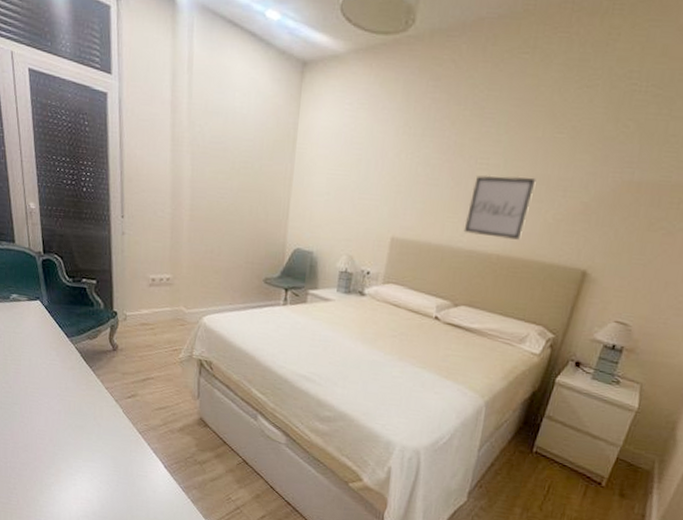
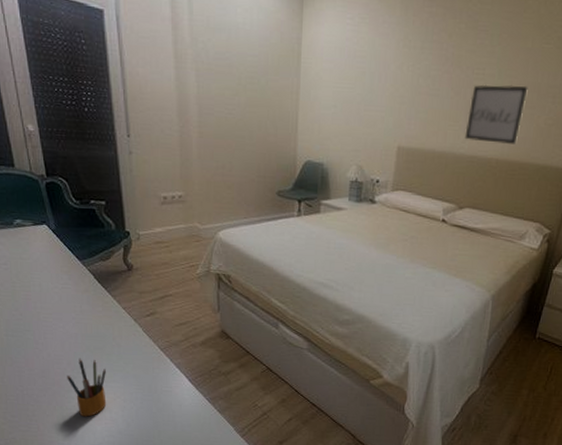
pencil box: none [48,435,85,495] -> present [67,358,107,417]

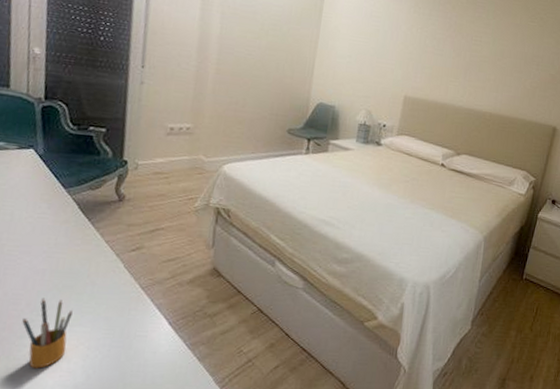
wall art: present [464,84,529,144] -> none [463,49,518,101]

